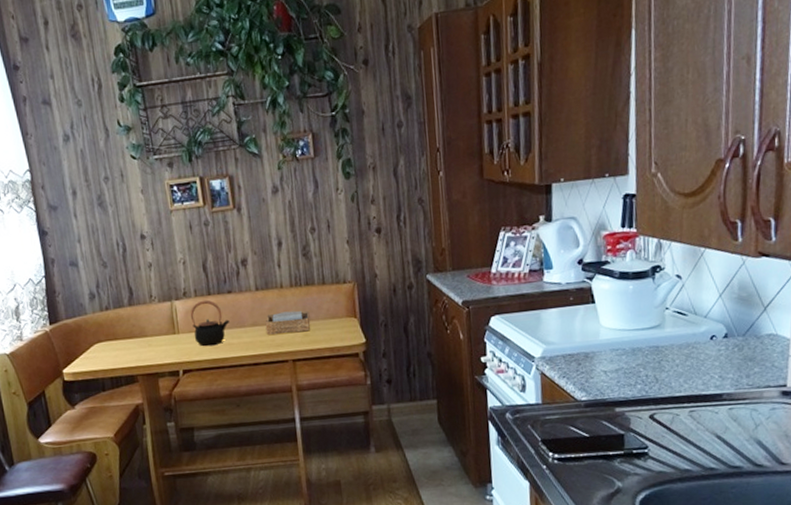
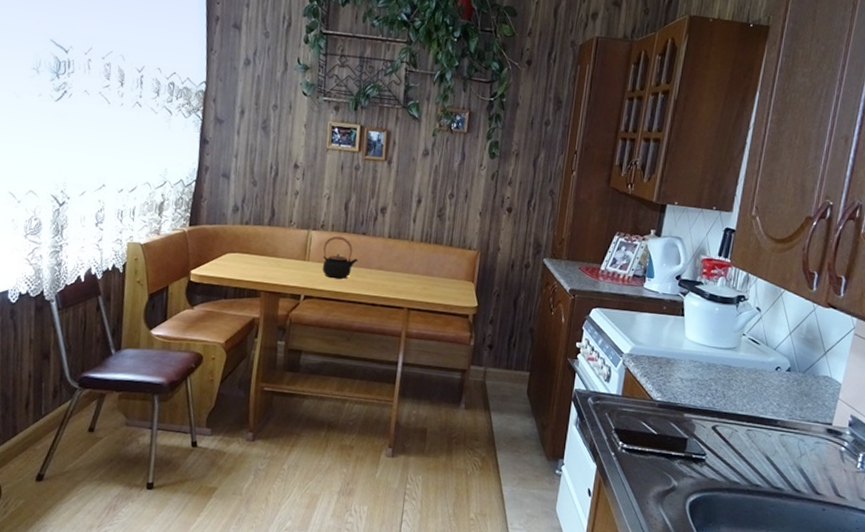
napkin holder: present [265,310,311,336] -> none [389,262,433,285]

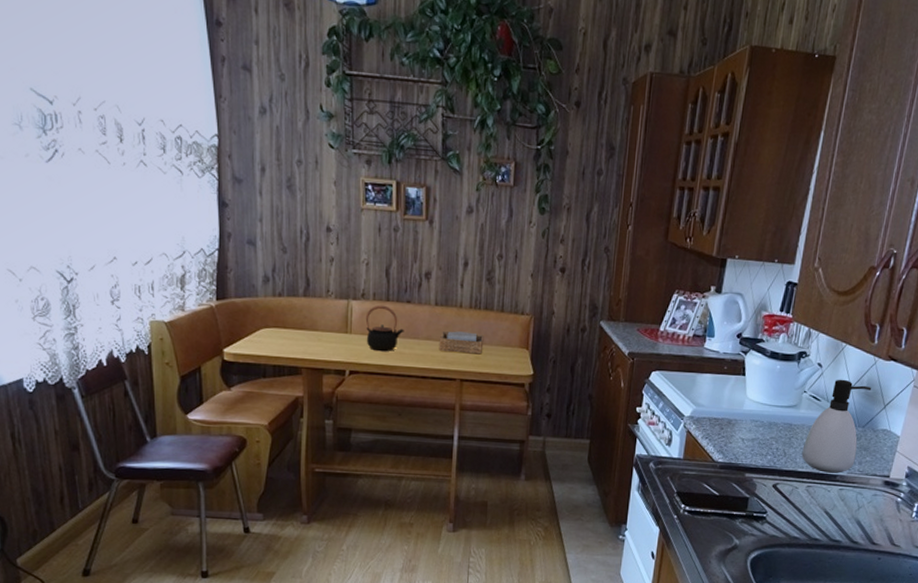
napkin holder: none [389,262,433,285] -> present [438,331,484,355]
soap dispenser: none [741,323,812,418] -> present [801,379,872,473]

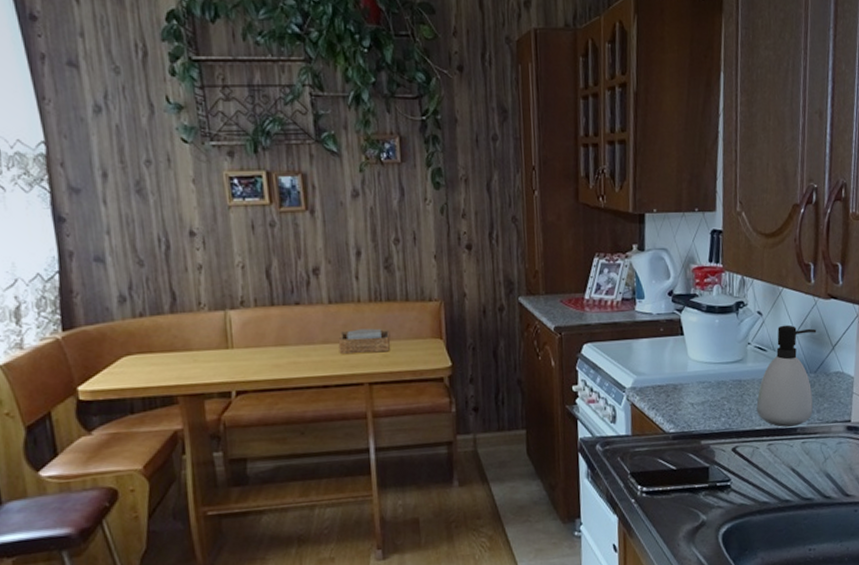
teapot: present [365,305,404,351] -> none [248,311,296,364]

